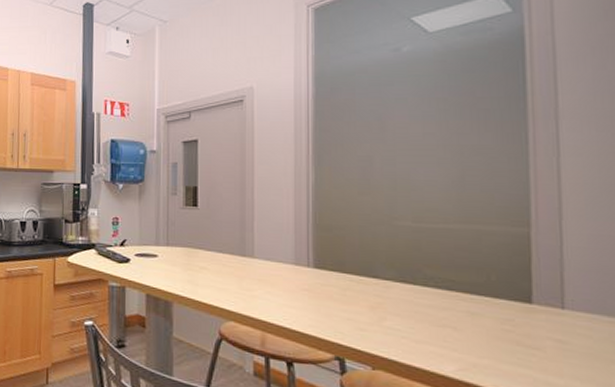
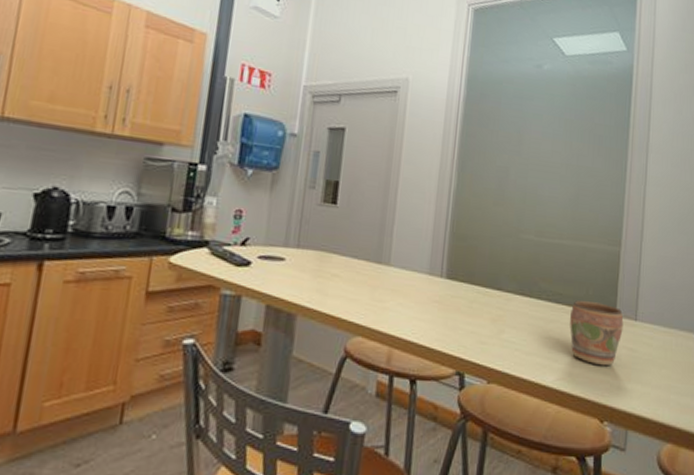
mug: none [468,286,545,359] -> present [570,300,624,366]

